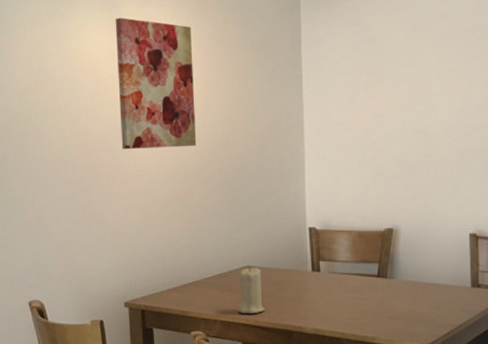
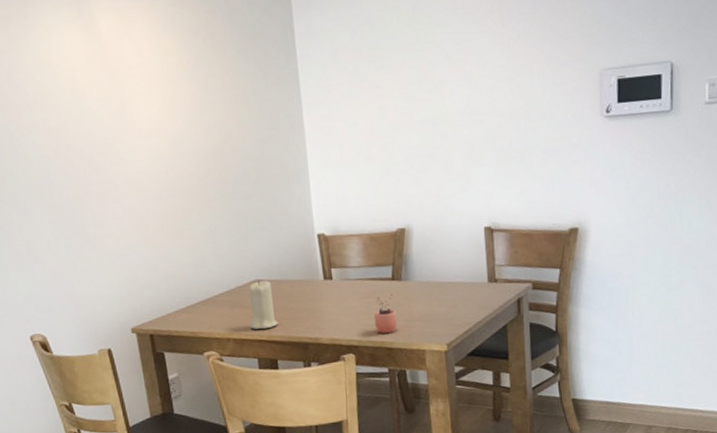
wall art: present [115,17,197,149] -> none [85,15,191,165]
cocoa: none [357,290,380,328] -> present [373,293,397,334]

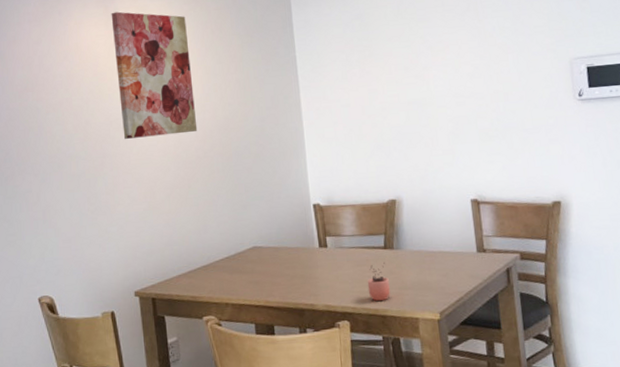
wall art: none [85,15,191,165] -> present [111,11,198,139]
candle: present [249,280,279,330] -> none [248,246,276,295]

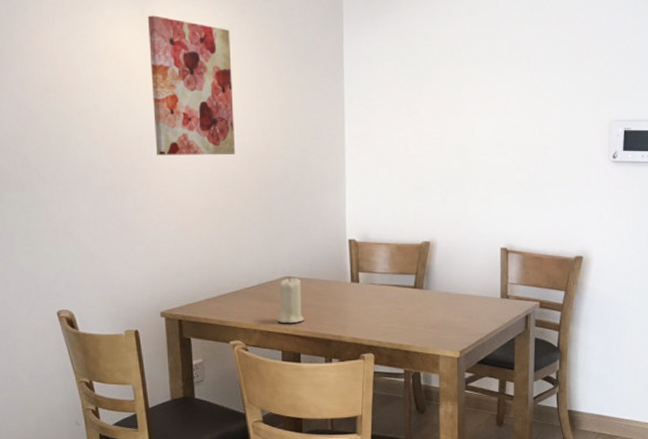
candle: none [248,246,276,295] -> present [277,277,305,324]
cocoa: present [367,262,390,301] -> none [394,300,415,336]

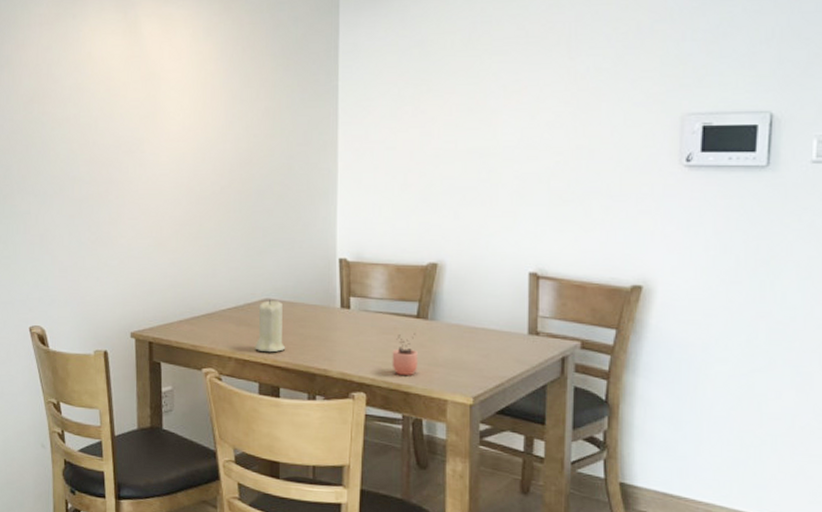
wall art: present [147,15,236,155] -> none [130,19,216,165]
cocoa: none [394,300,415,336] -> present [392,332,418,375]

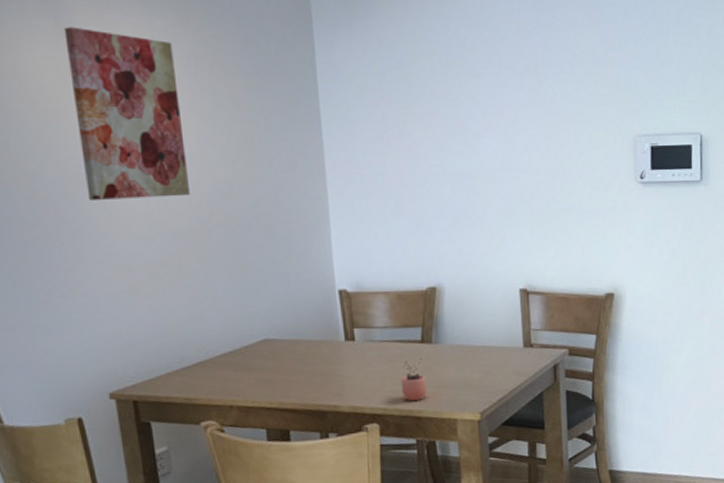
wall art: none [130,19,216,165] -> present [64,27,191,200]
candle: present [255,299,286,353] -> none [257,339,292,396]

